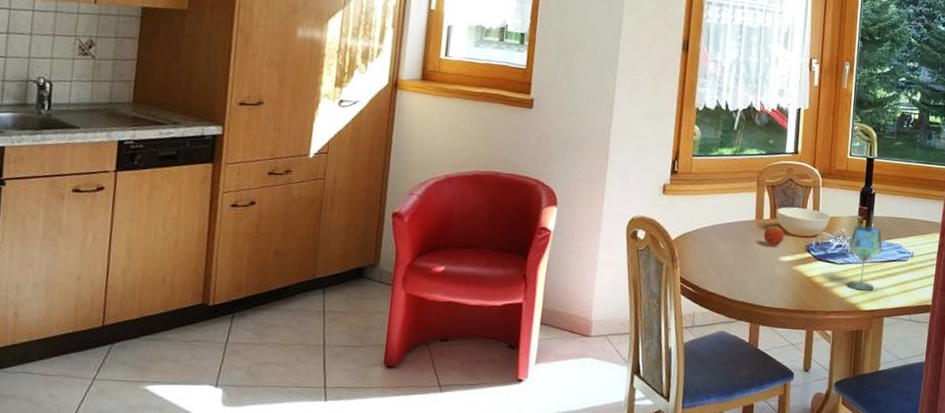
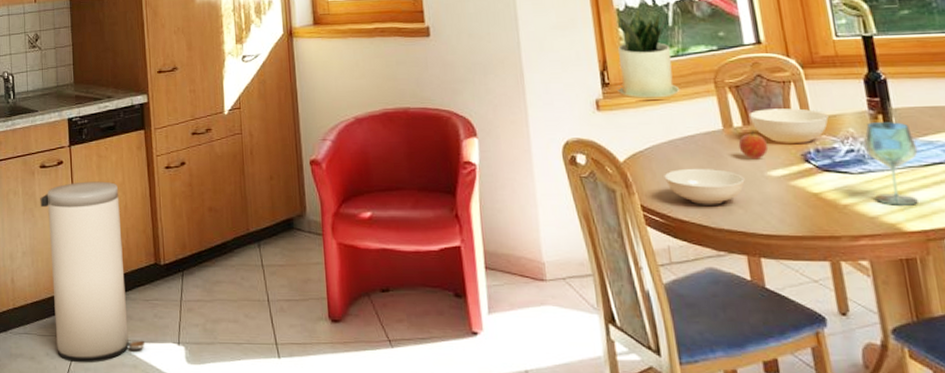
pedal bin: none [64,211,177,405] -> present [40,181,146,363]
planter: none [682,111,734,190] -> present [616,9,680,100]
bowl: none [703,249,762,281] -> present [664,168,745,205]

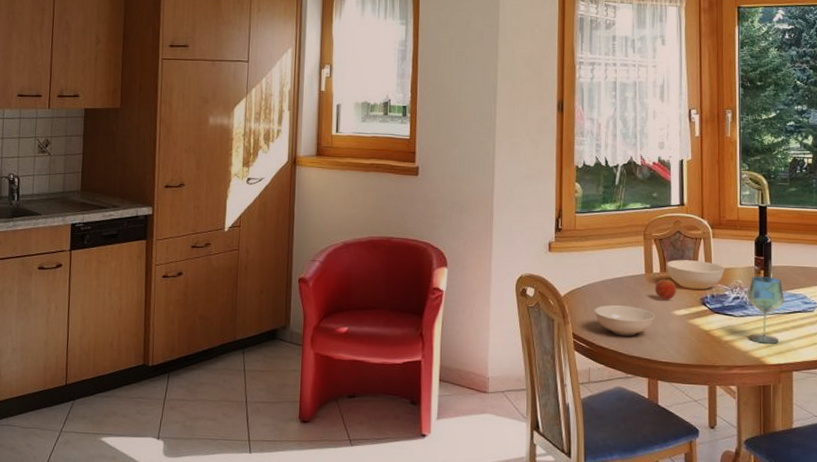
pedal bin: present [40,181,146,363] -> none [35,285,127,454]
planter: present [616,9,680,100] -> none [566,168,617,246]

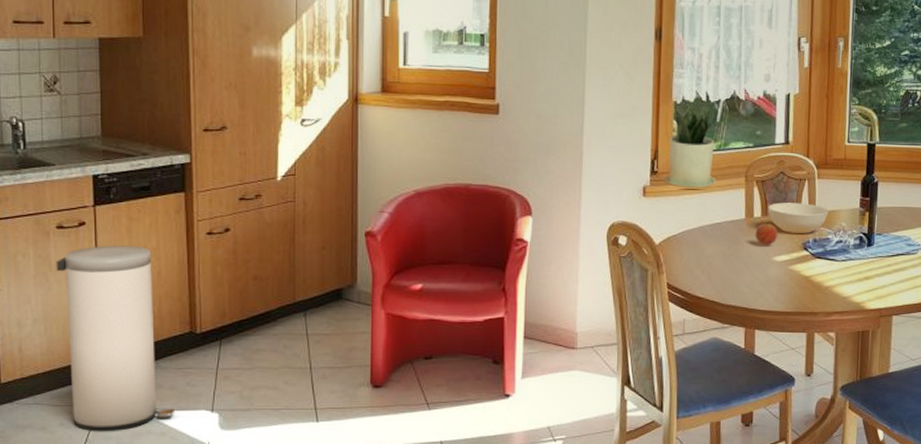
pedal bin: none [35,285,127,454] -> present [56,245,176,432]
planter: none [566,168,617,246] -> present [662,104,717,189]
bowl: present [594,304,655,336] -> none [690,252,755,285]
wine glass: present [747,276,785,344] -> none [850,218,889,288]

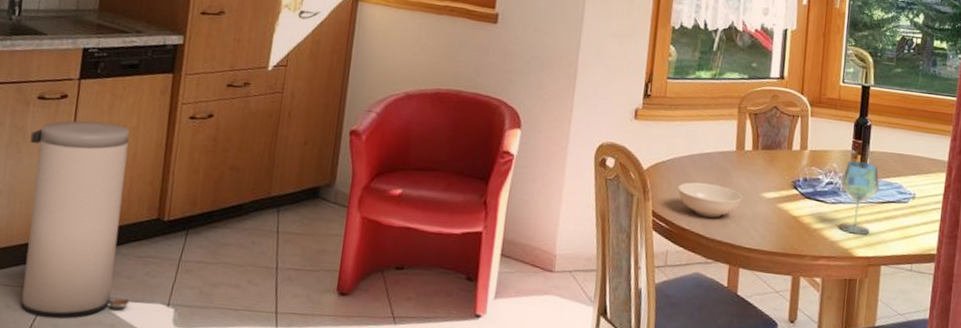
planter: present [662,104,717,189] -> none [655,30,713,117]
bowl: none [690,252,755,285] -> present [677,182,743,218]
fruit: present [755,221,778,246] -> none [744,155,769,182]
bowl: present [767,202,829,235] -> none [759,137,821,172]
wine glass: none [850,218,889,288] -> present [839,161,880,235]

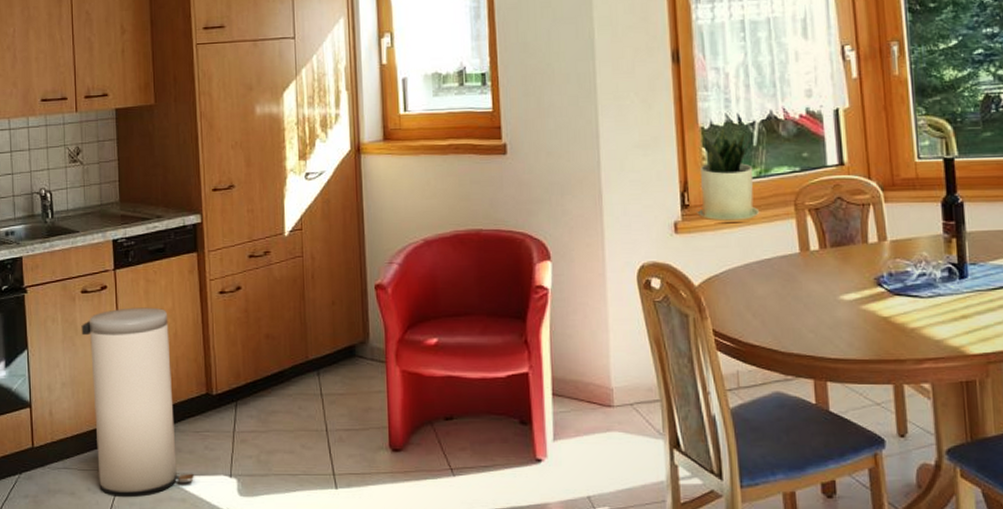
planter: none [655,30,713,117] -> present [695,128,760,222]
bowl: present [677,182,743,218] -> none [738,292,817,329]
wine glass: present [839,161,880,235] -> none [936,245,987,329]

